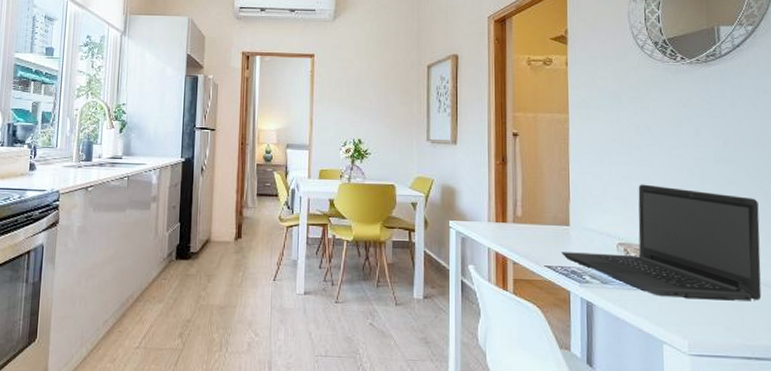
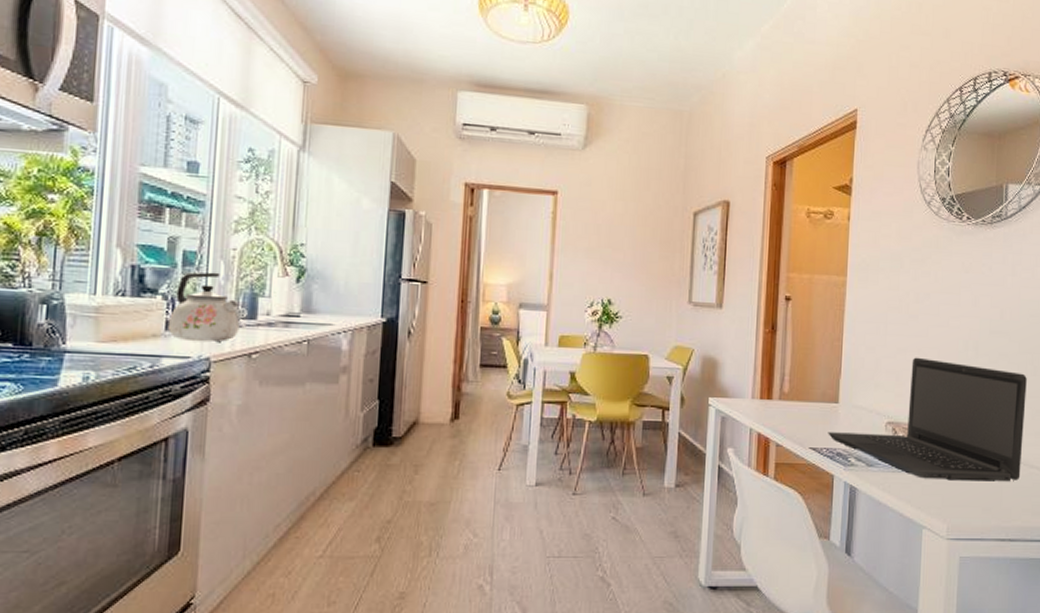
kettle: none [31,127,80,179] -> present [168,272,240,343]

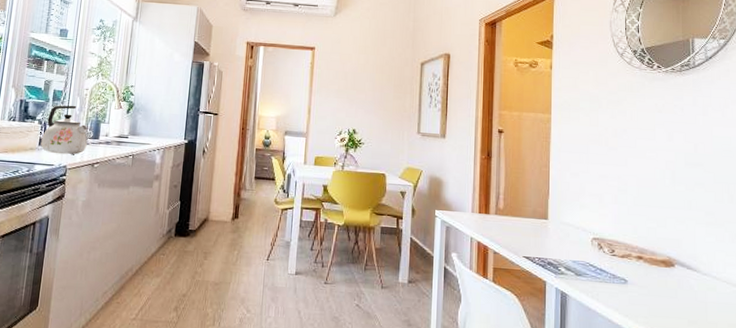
laptop: present [828,357,1027,482] -> none [539,183,725,298]

